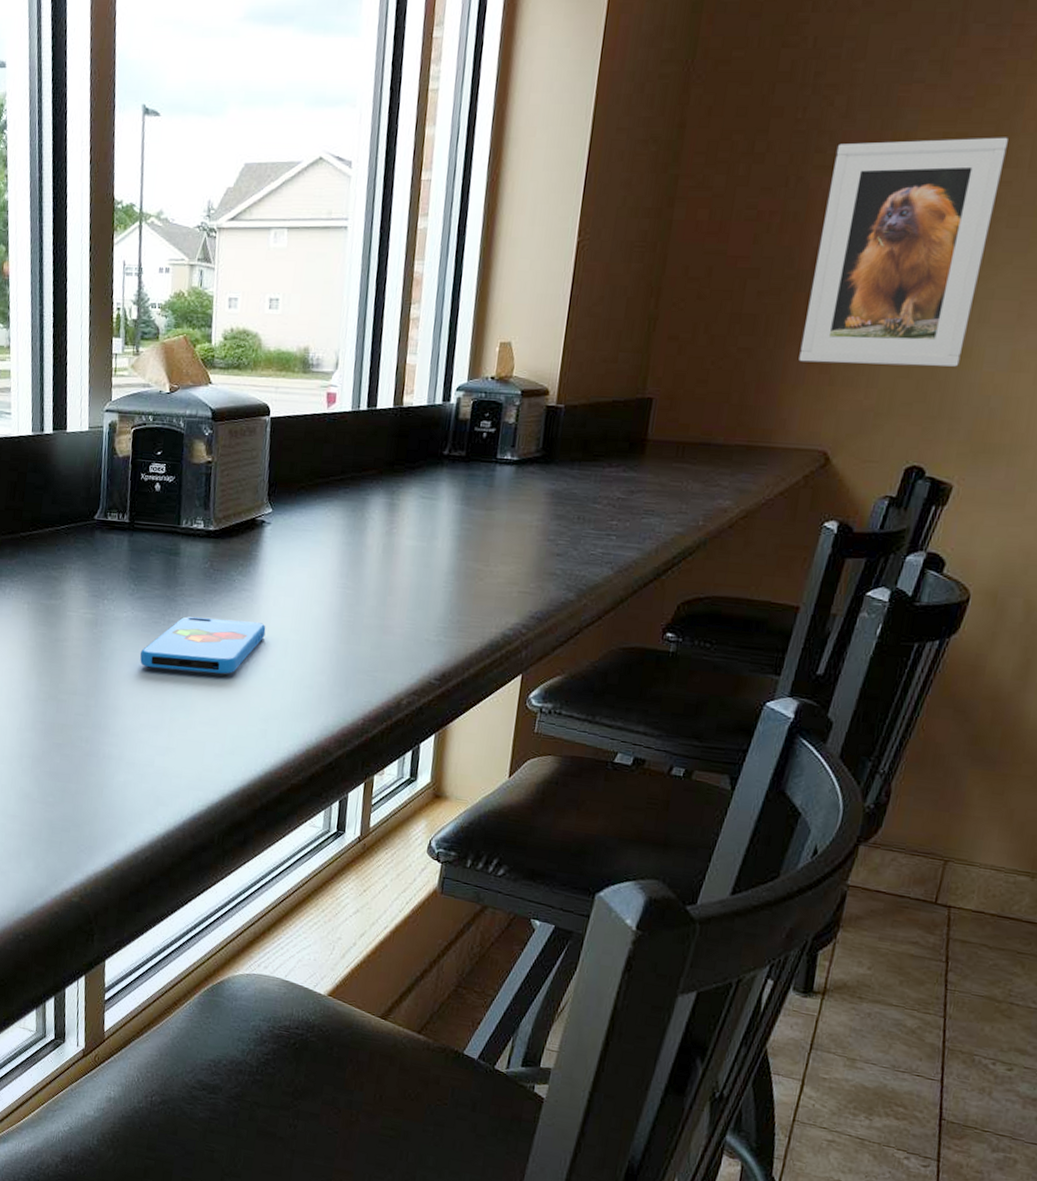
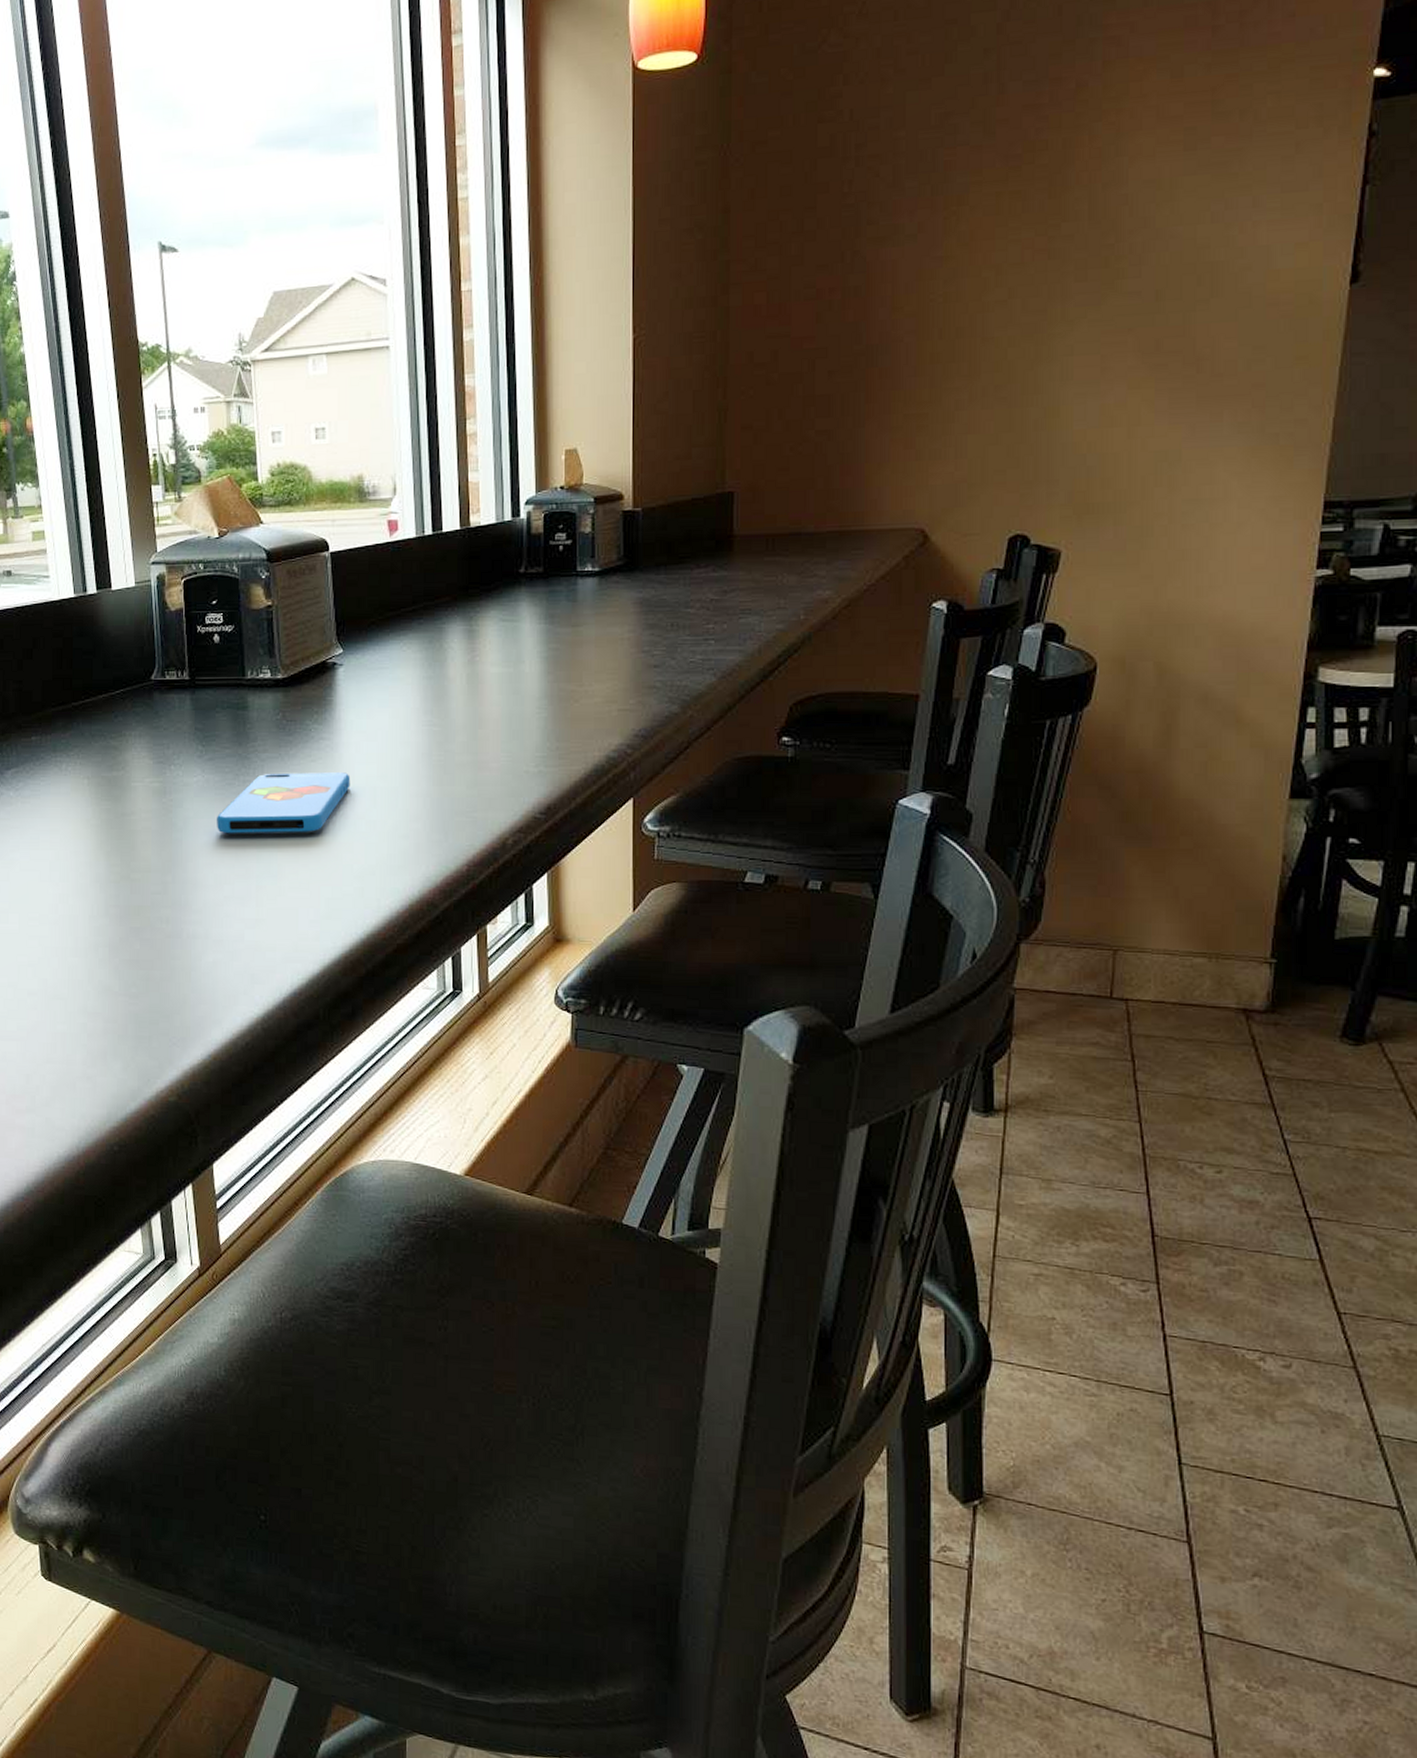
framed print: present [799,137,1008,367] -> none [881,191,1063,439]

